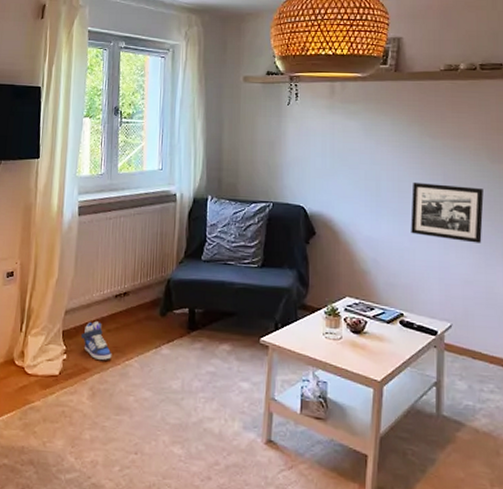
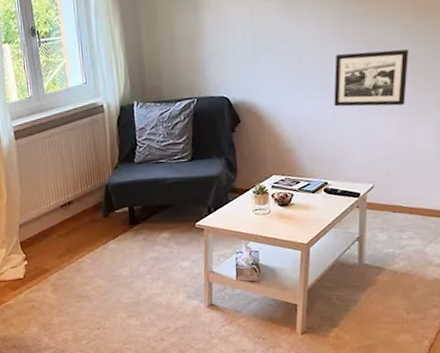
sneaker: present [80,322,112,360] -> none [36,230,66,261]

